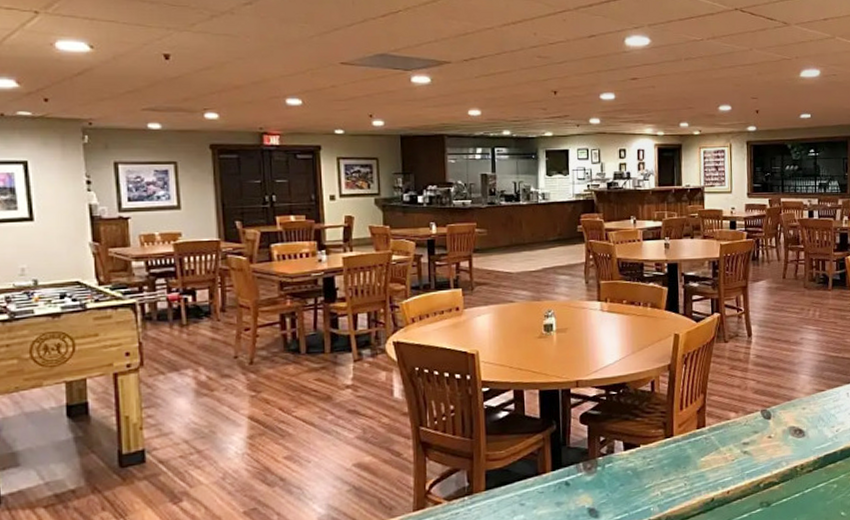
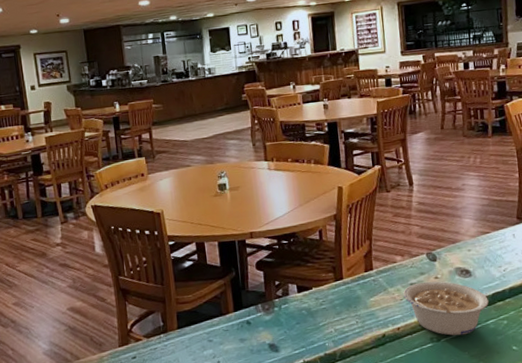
legume: none [735,441,820,500] -> present [403,281,489,336]

